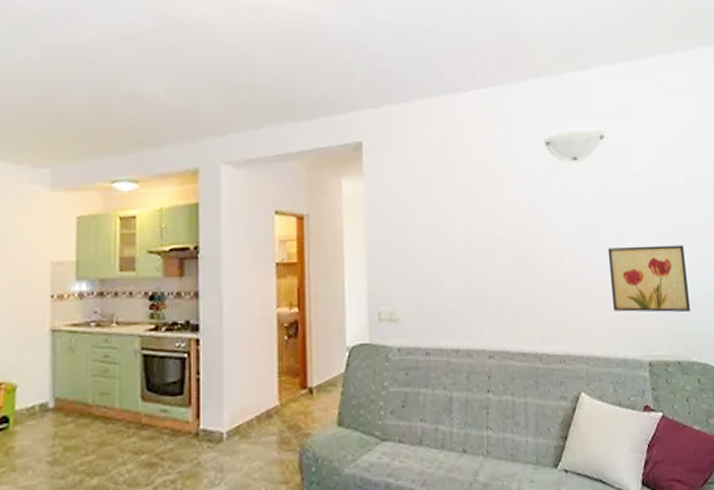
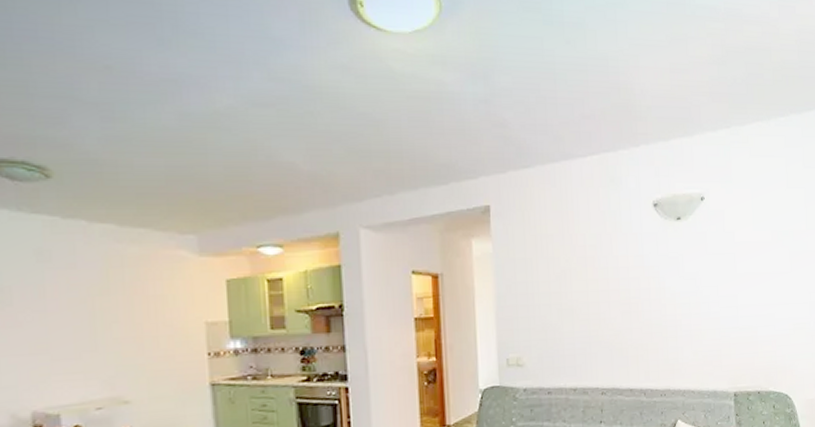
wall art: present [607,245,691,313] -> none [704,293,771,352]

